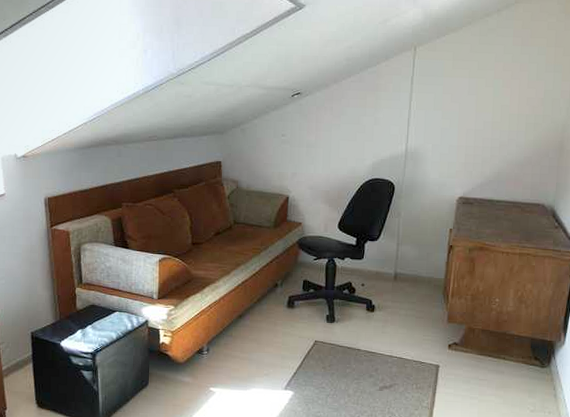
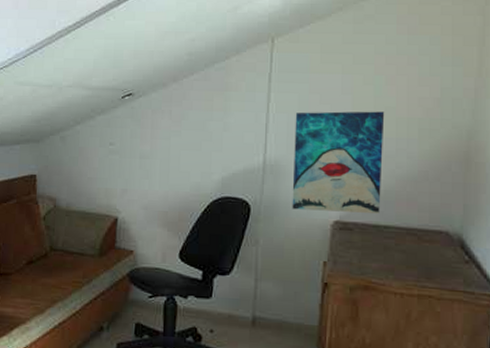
wall art: none [427,108,501,191] -> present [292,111,385,213]

